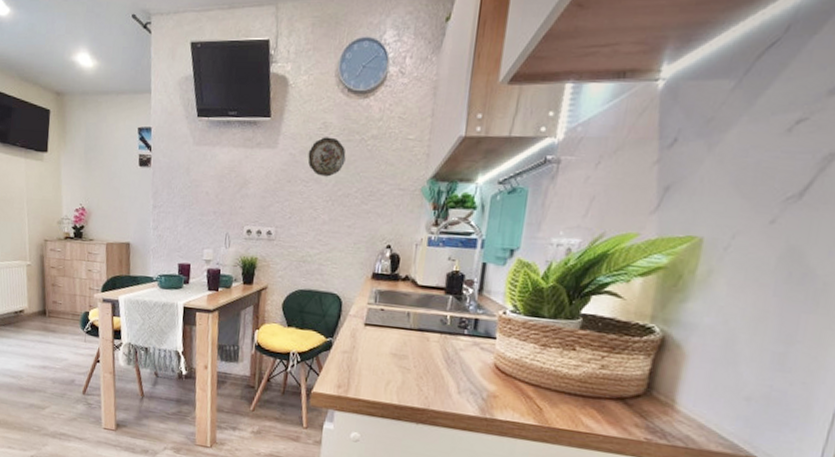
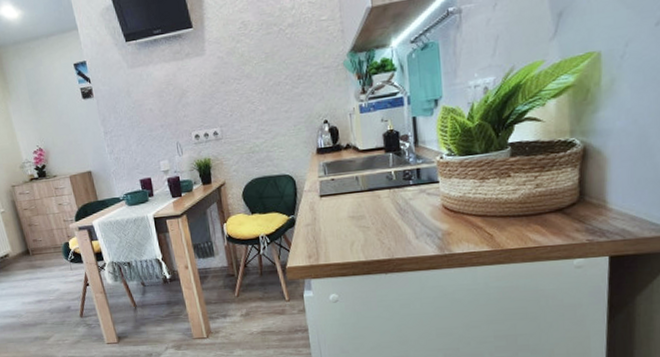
decorative plate: present [308,137,346,177] -> none [234,33,270,72]

